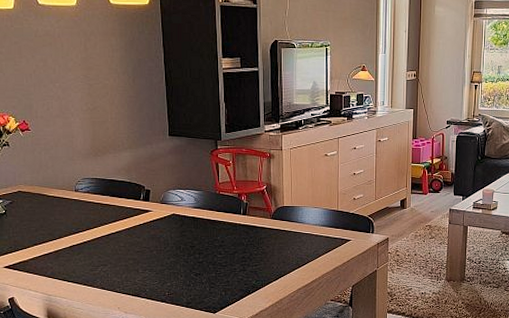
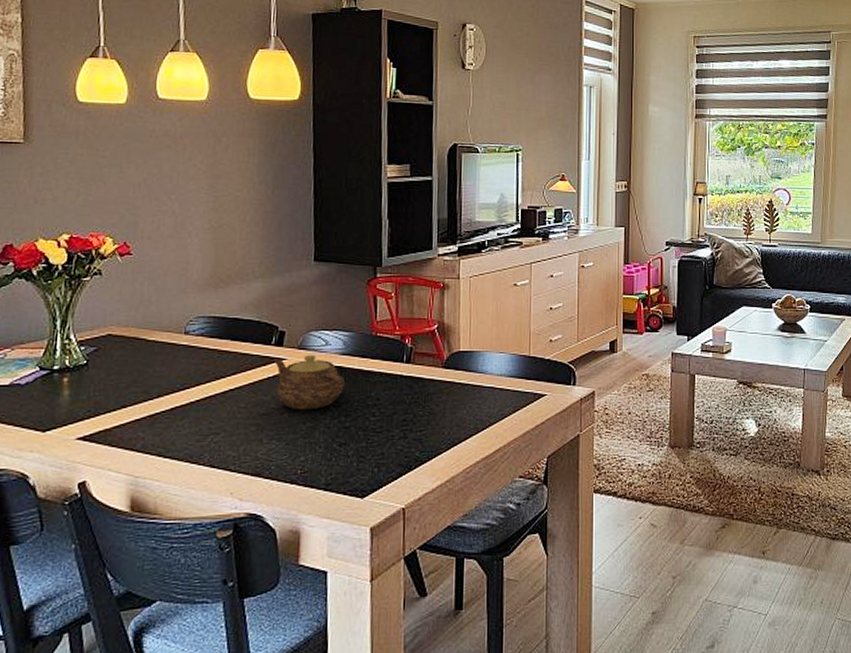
teapot: none [143,207,198,249] -> present [273,354,346,410]

